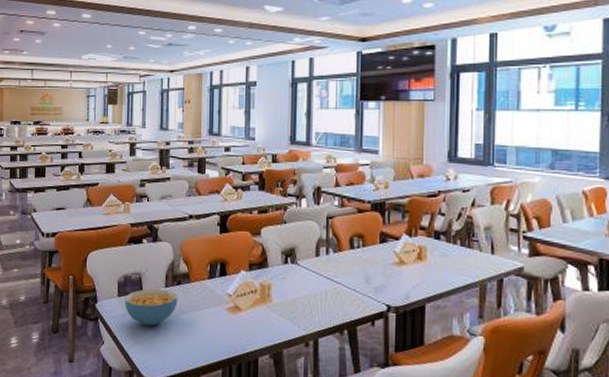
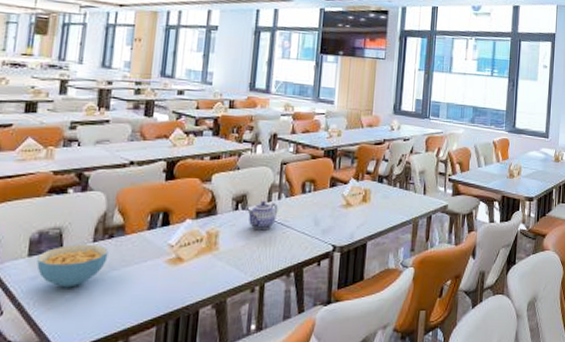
teapot: none [297,254,327,284] -> present [248,200,278,229]

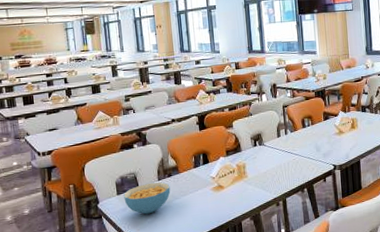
teapot: present [248,200,278,229] -> none [264,136,287,159]

